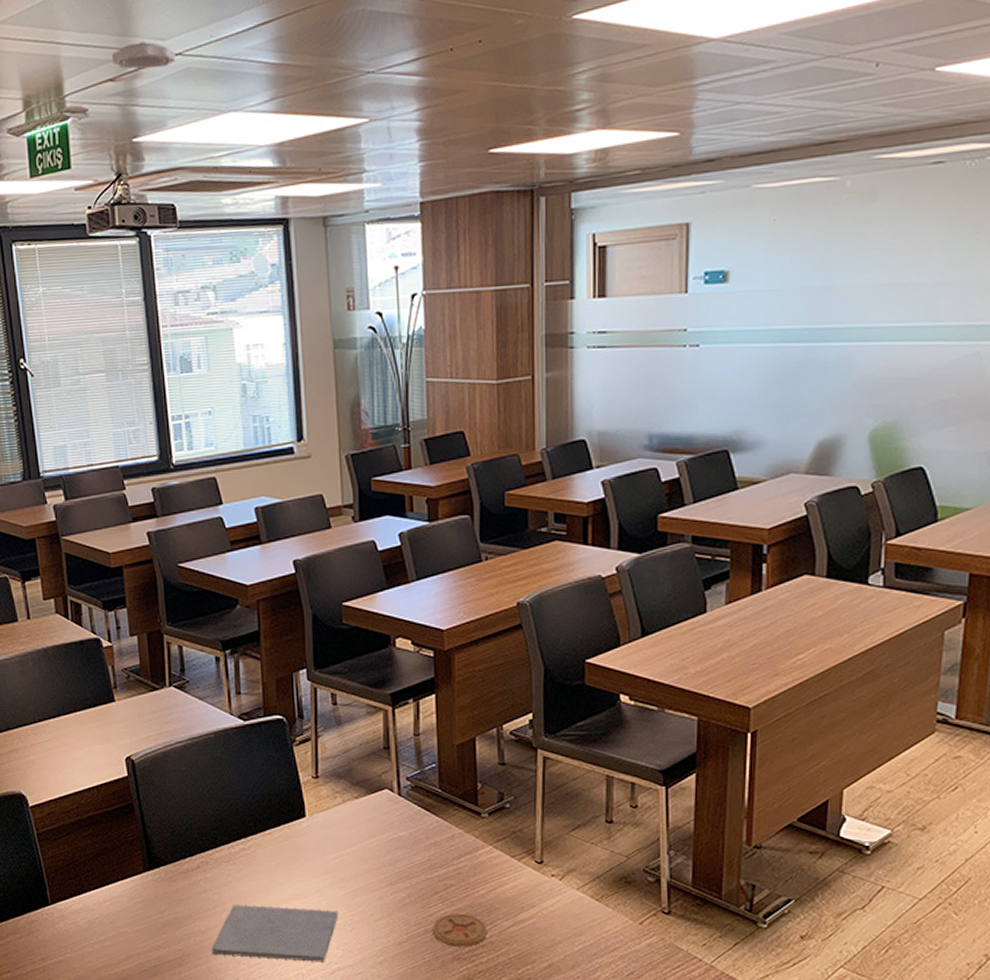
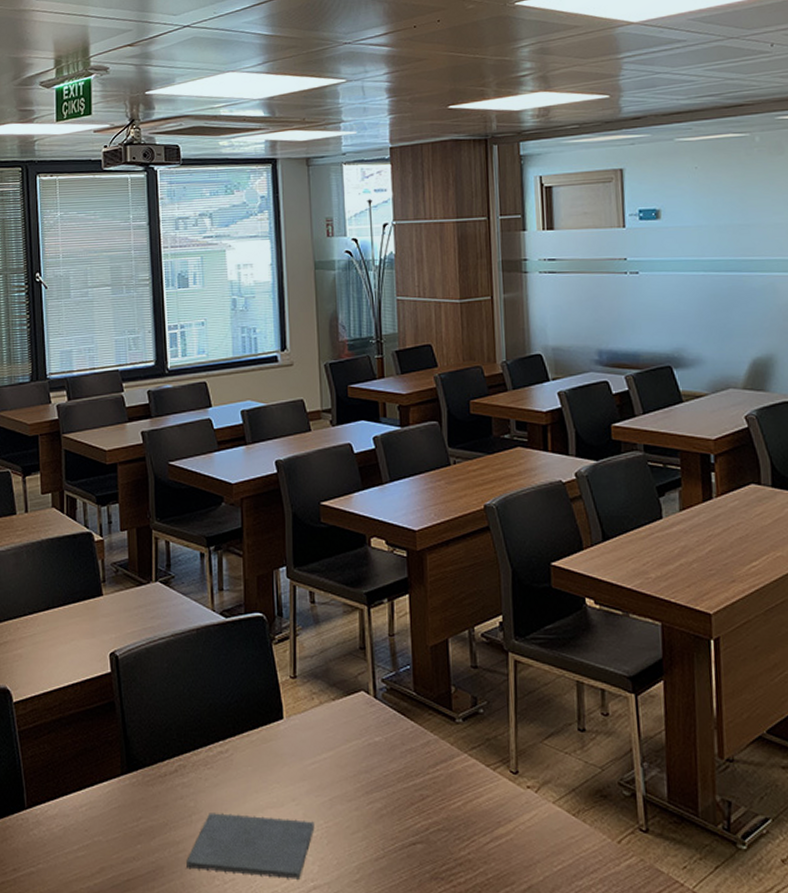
smoke detector: present [112,41,176,70] -> none [132,16,185,38]
coaster: present [432,914,488,947] -> none [409,827,465,865]

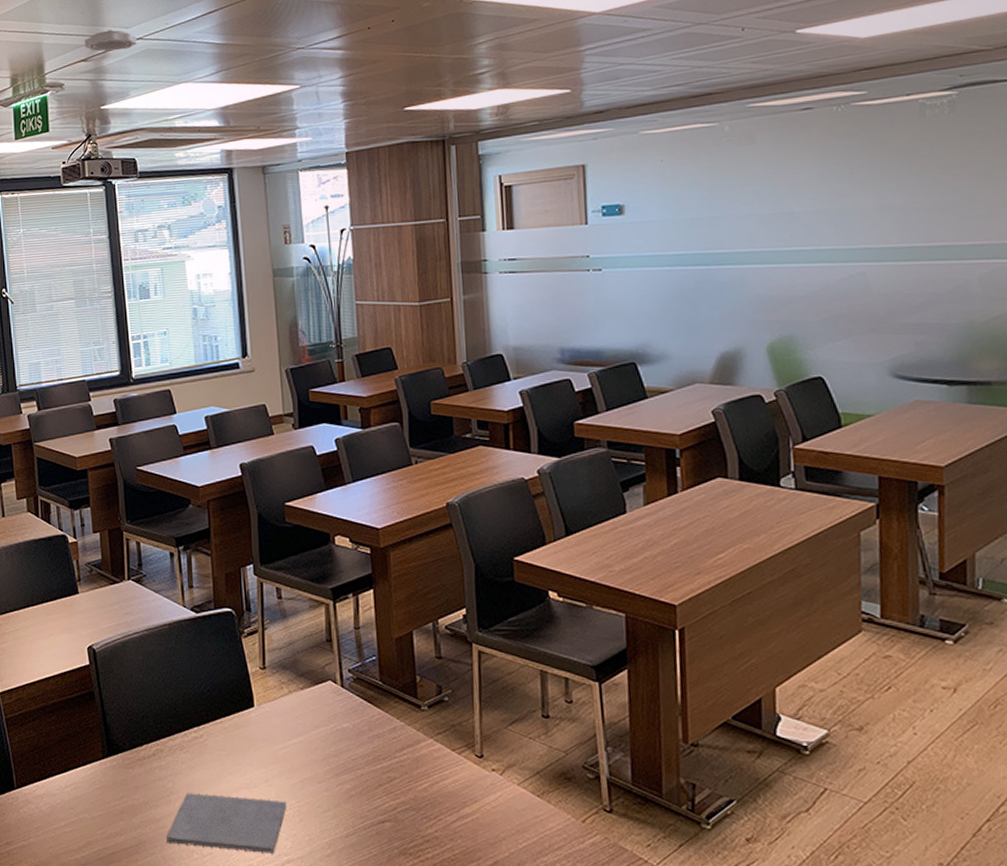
smoke detector: none [132,16,185,38] -> present [85,29,137,52]

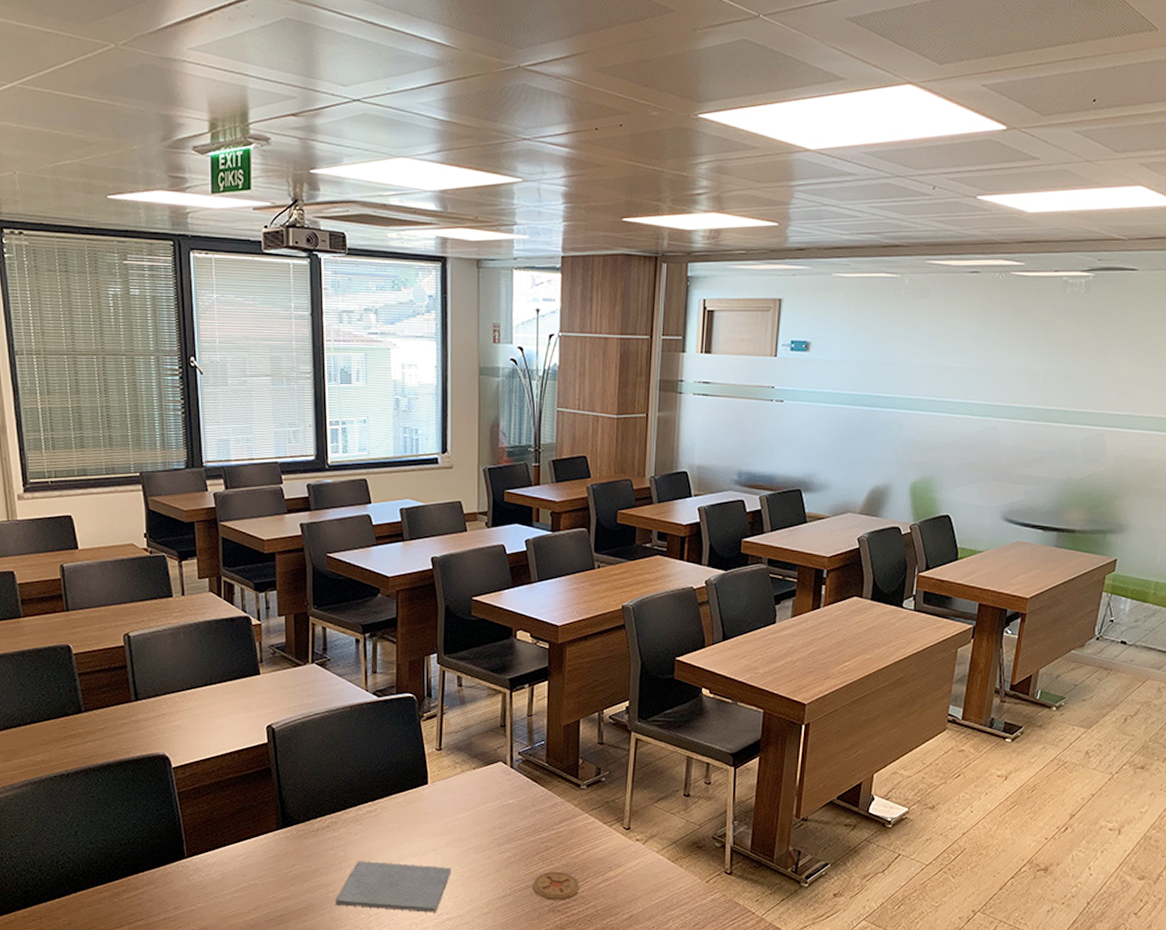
smoke detector: present [85,29,137,52] -> none [296,84,354,110]
coaster: none [377,807,432,842] -> present [532,872,580,901]

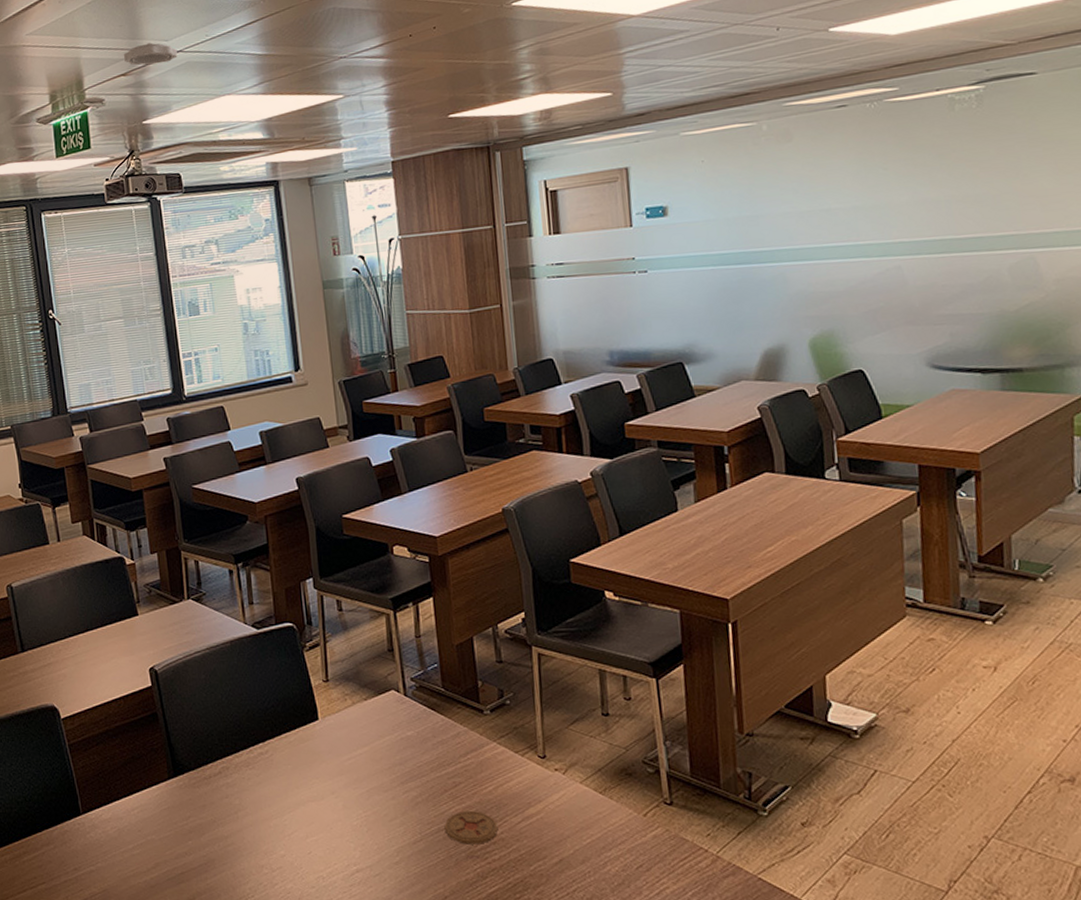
smoke detector: none [296,84,354,110] -> present [124,42,178,66]
notepad: present [336,861,452,913] -> none [235,808,355,864]

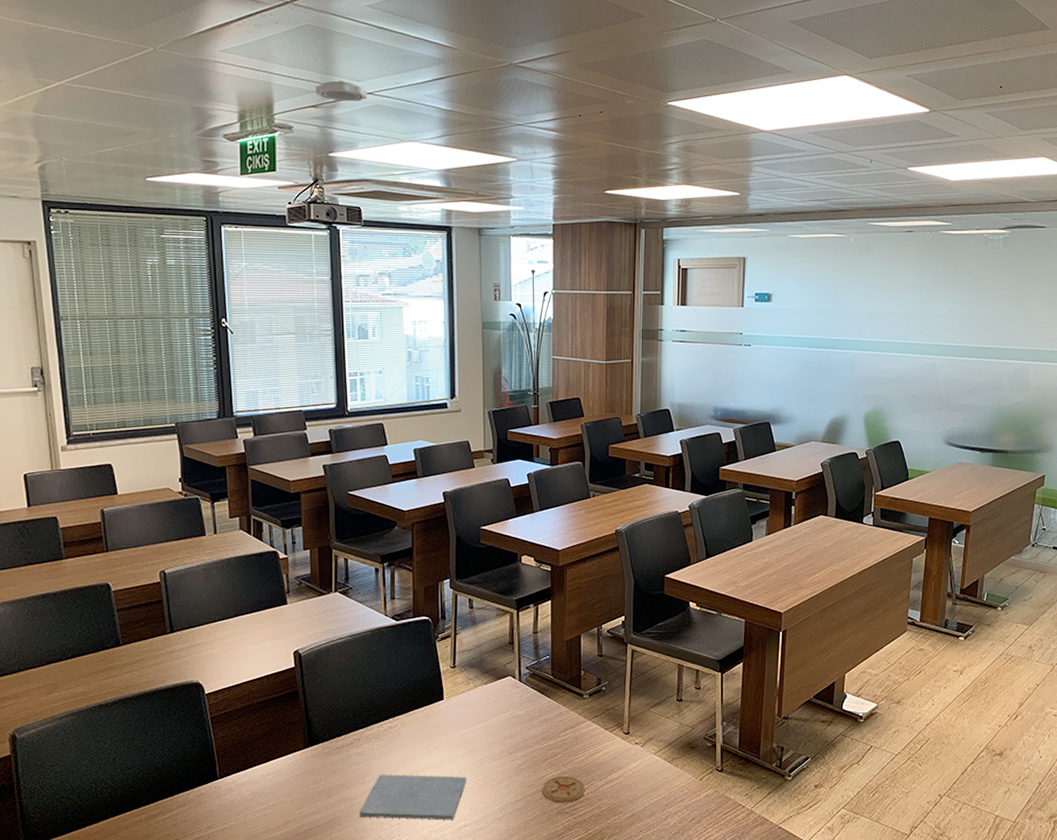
notepad: none [235,808,355,864] -> present [360,774,467,821]

